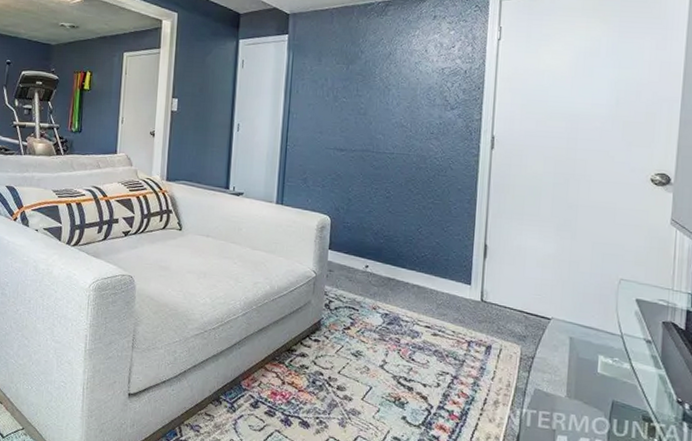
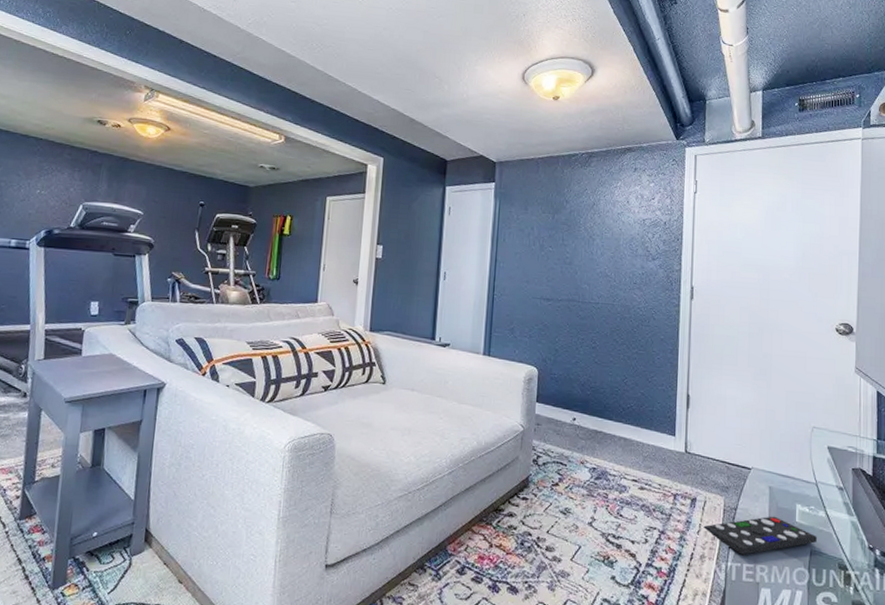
remote control: none [498,366,620,403] -> present [703,516,817,555]

